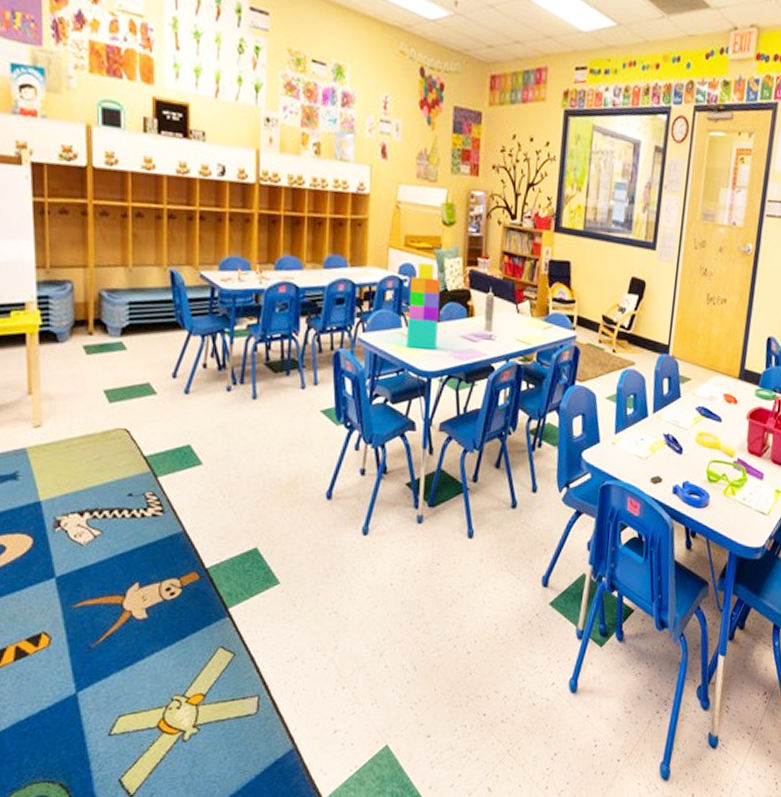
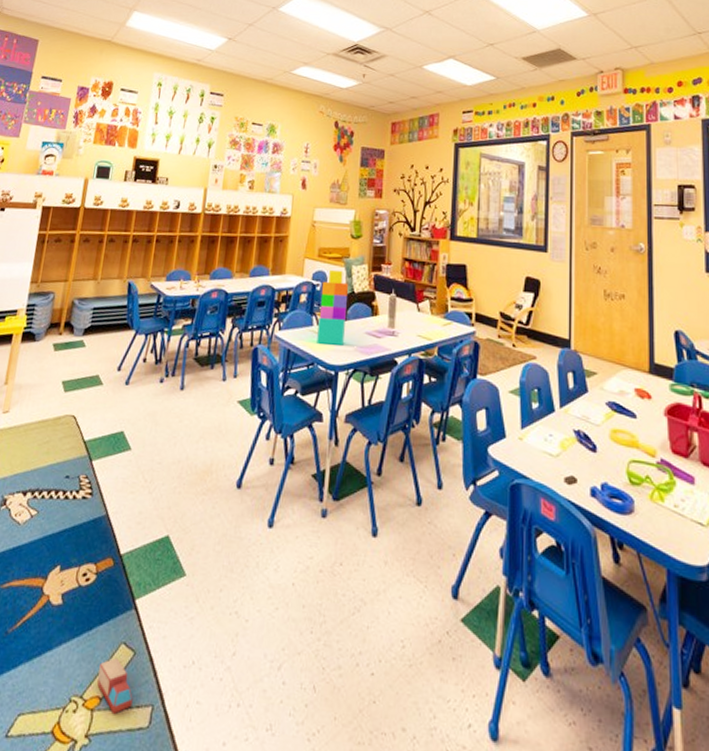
toy truck: none [199,660,238,706] -> present [97,657,133,714]

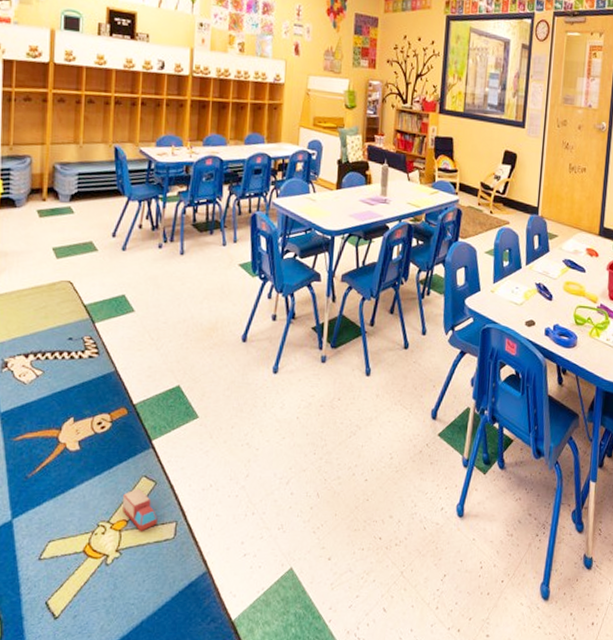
toy blocks: present [317,269,348,345] -> none [314,139,343,212]

